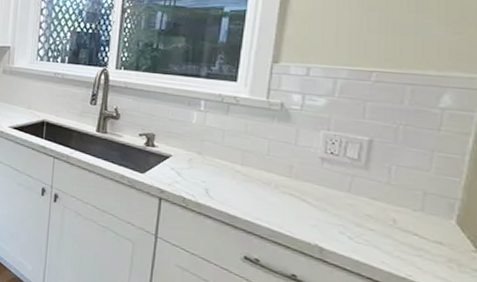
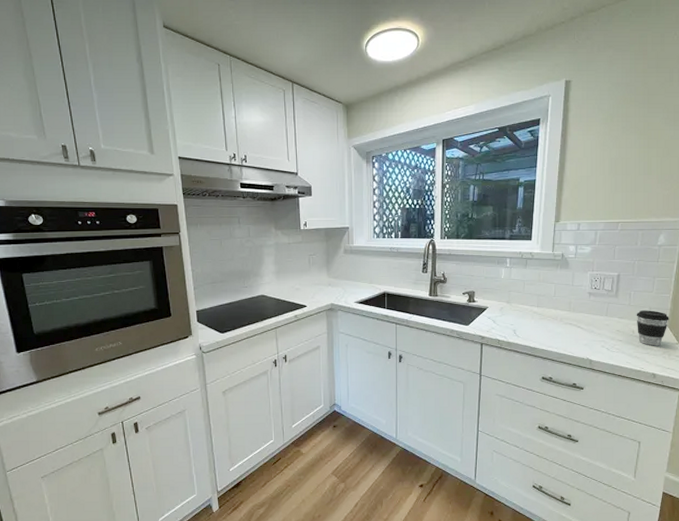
coffee cup: none [399,193,460,249] -> present [636,310,669,346]

